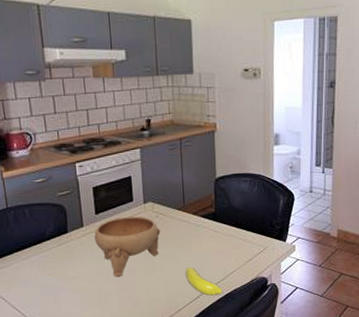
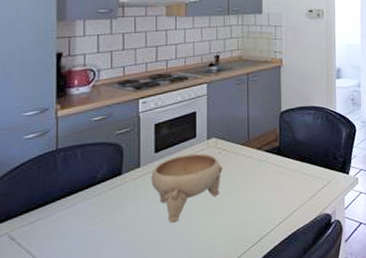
banana: present [185,267,223,296] -> none [246,207,286,238]

